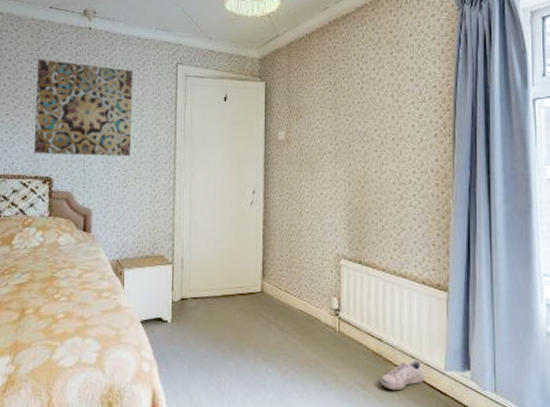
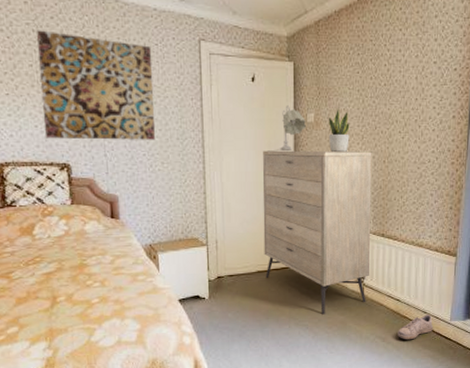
dresser: none [230,168,347,351] -> present [262,150,372,315]
table lamp: none [237,123,278,169] -> present [267,105,307,152]
potted plant: none [299,125,322,171] -> present [328,107,350,153]

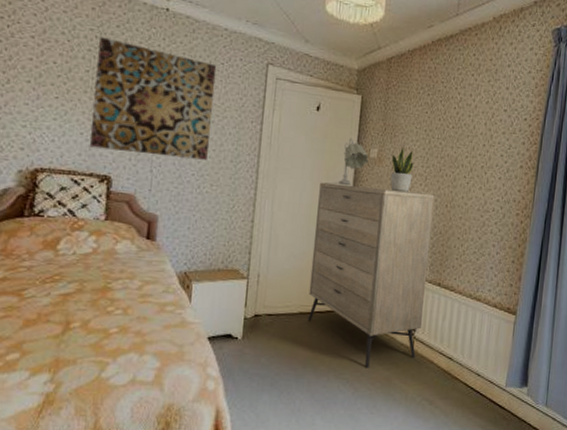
shoe: present [398,314,433,340] -> none [447,377,486,406]

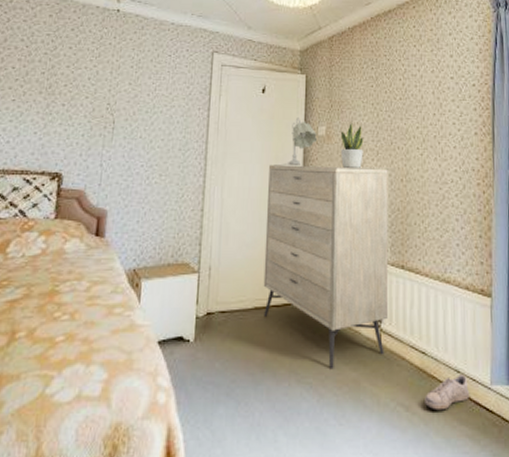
wall art: present [89,37,217,160] -> none [42,40,165,150]
shoe: none [447,377,486,406] -> present [425,375,469,411]

